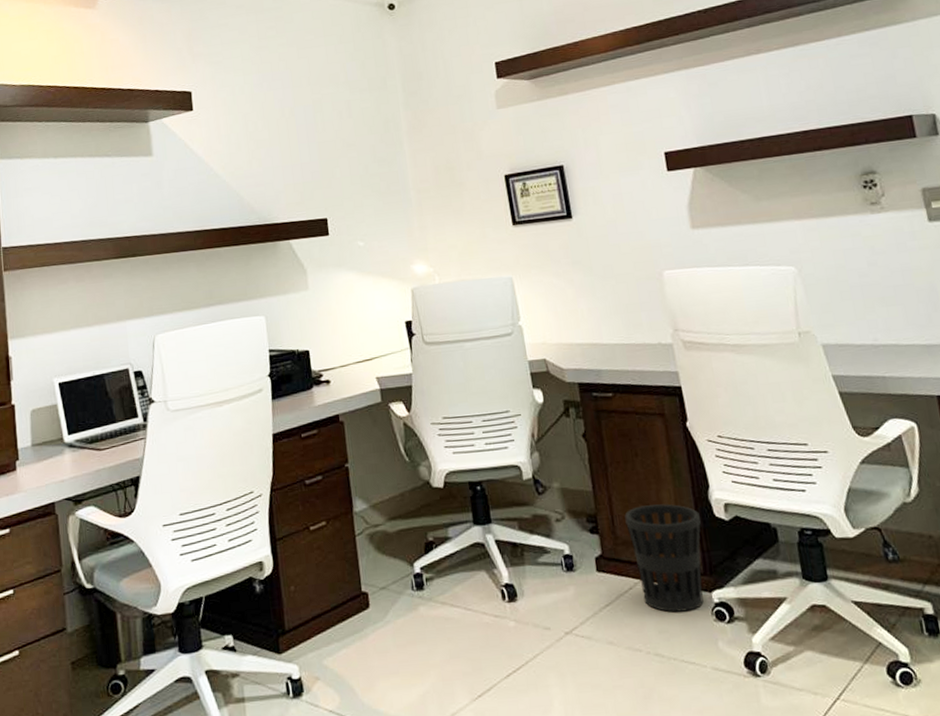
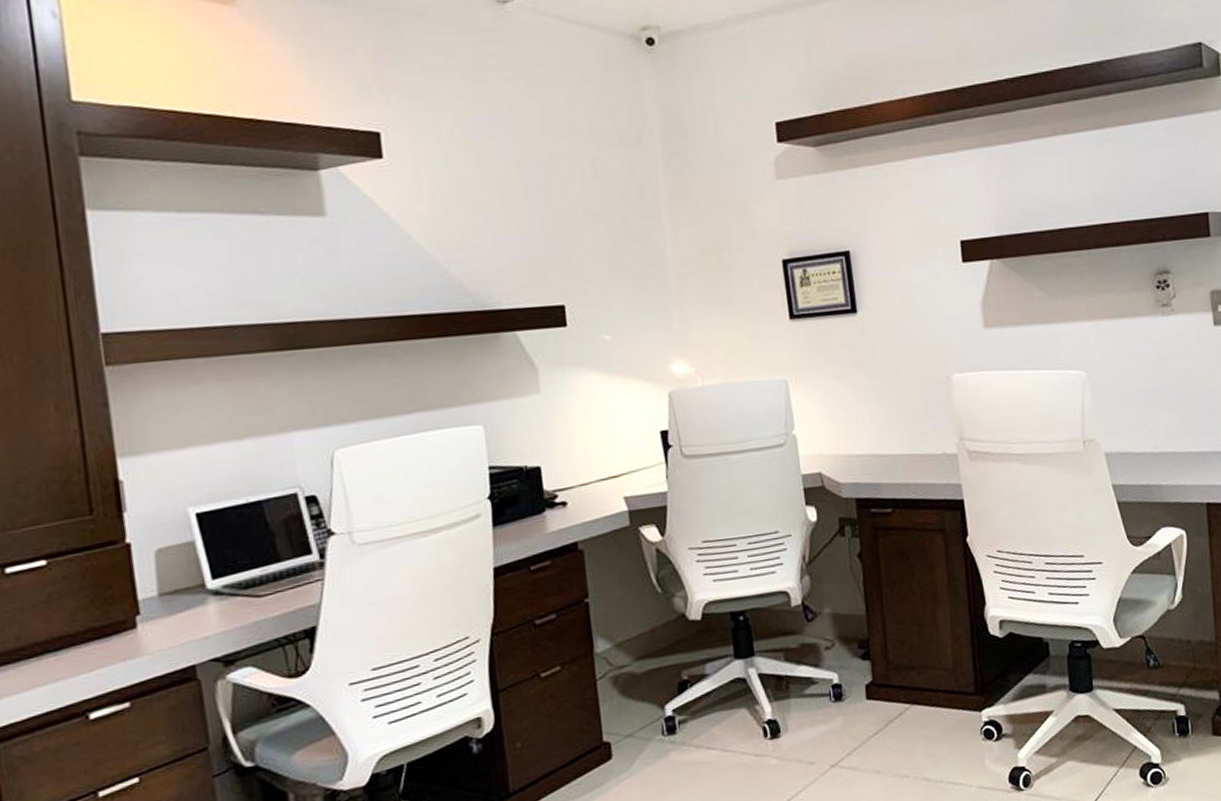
wastebasket: present [624,504,704,613] -> none [898,624,976,735]

